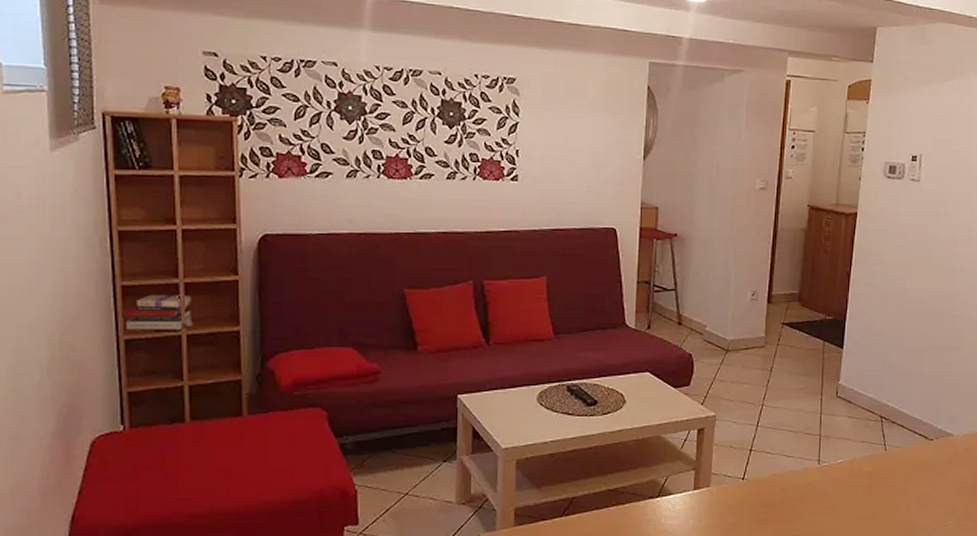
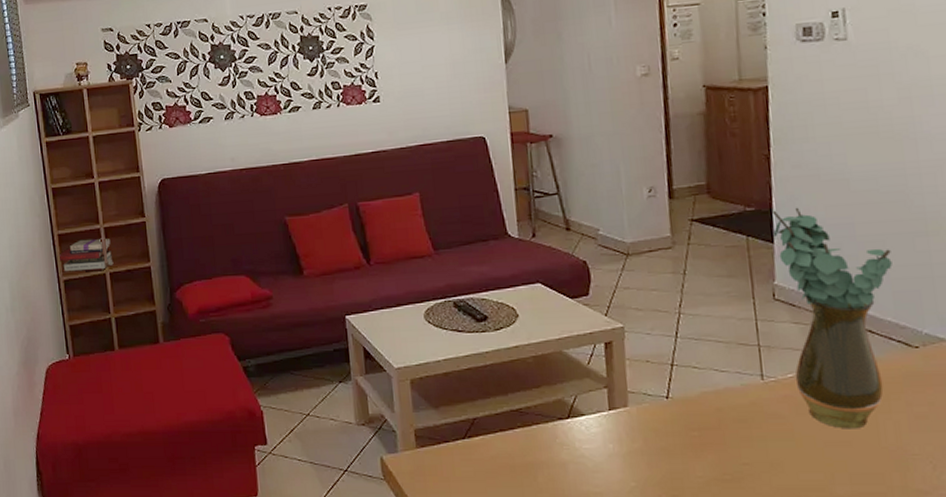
vase: none [843,319,925,506] -> present [772,207,892,429]

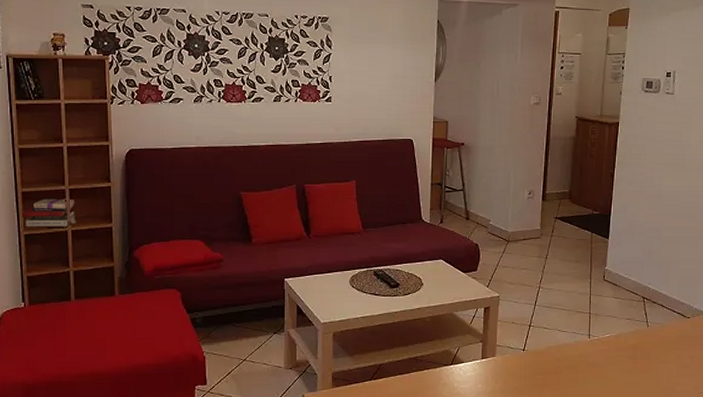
vase: present [772,207,892,429] -> none [609,213,682,374]

